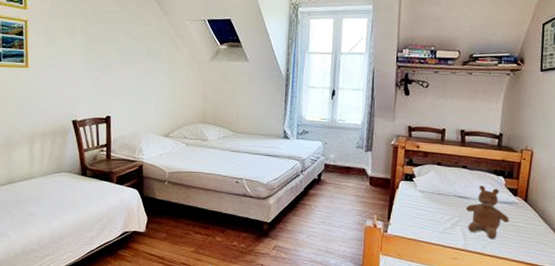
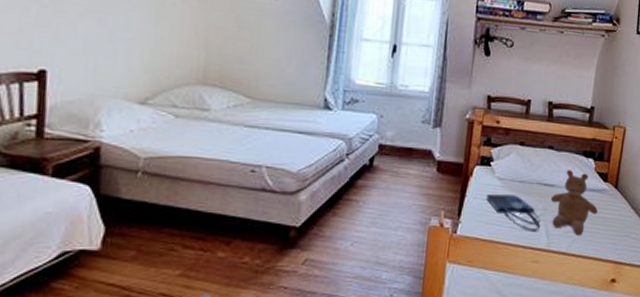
shopping bag: none [410,203,457,234] -> present [486,194,540,231]

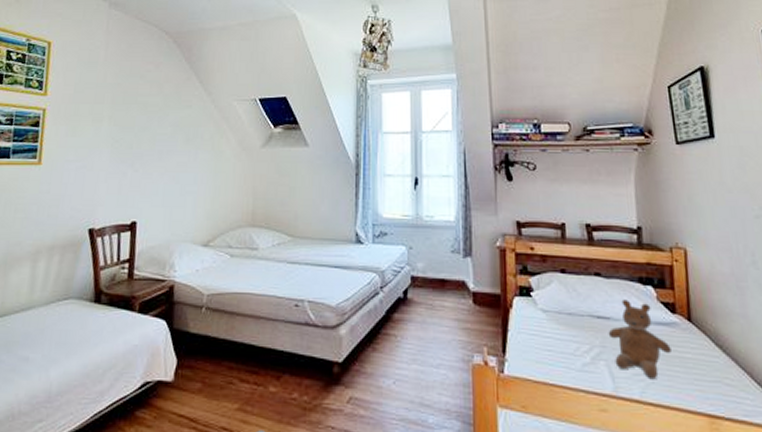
shopping bag: present [486,194,540,231] -> none [531,328,601,373]

